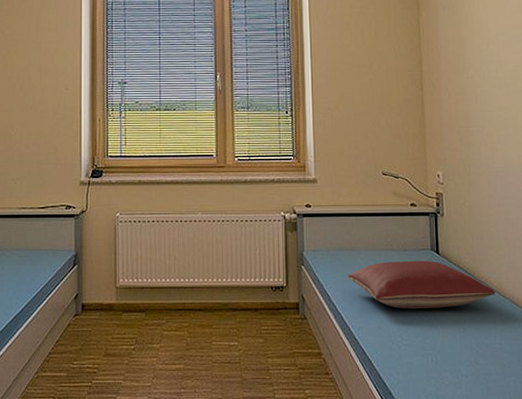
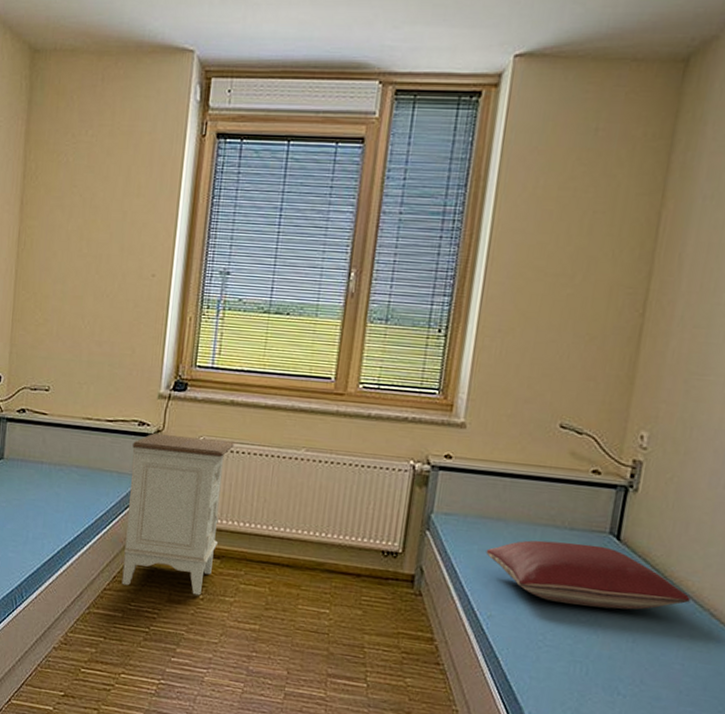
nightstand: none [63,214,145,347] -> present [121,433,234,596]

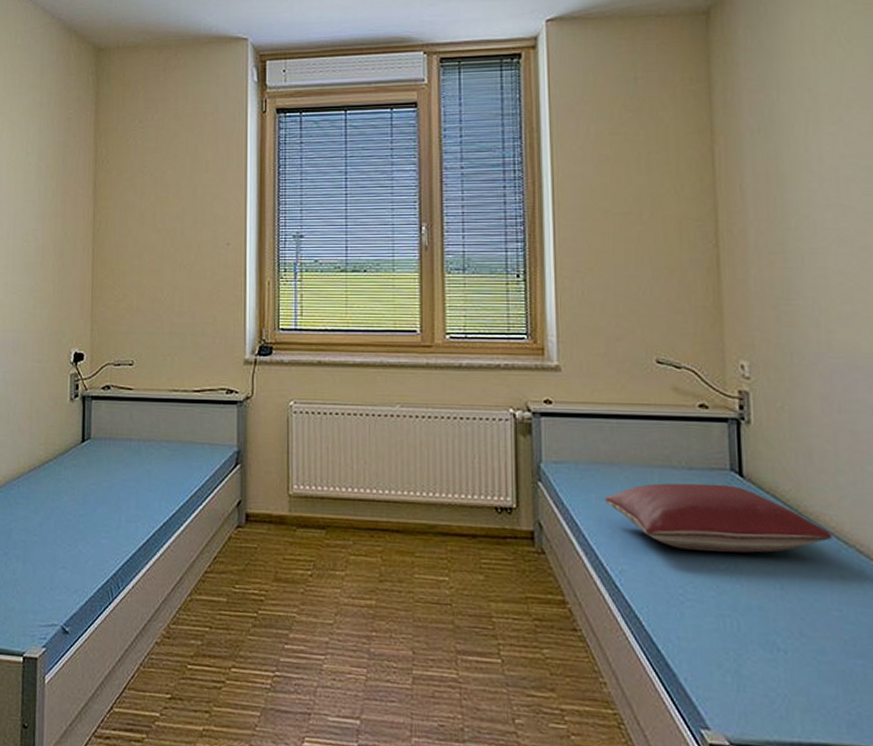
nightstand: present [121,433,234,596] -> none [222,401,326,572]

